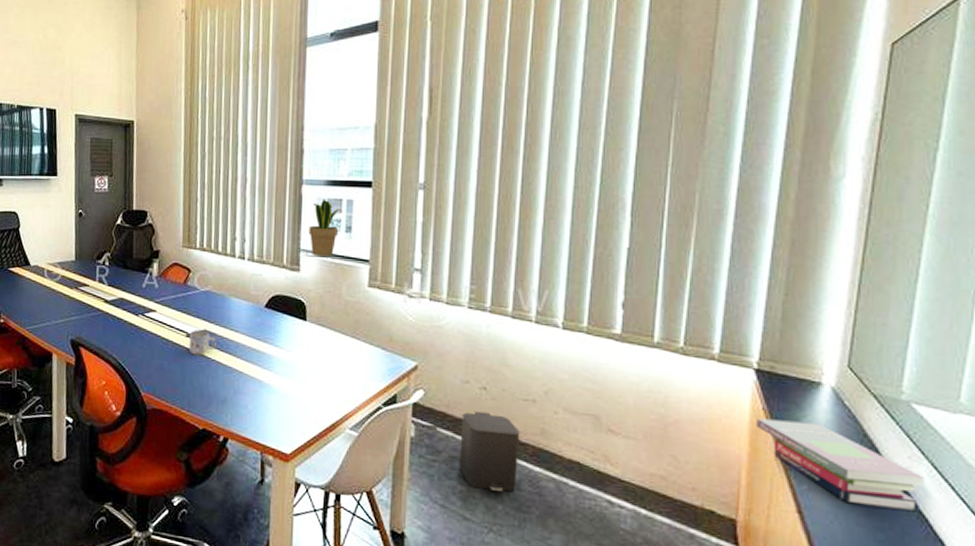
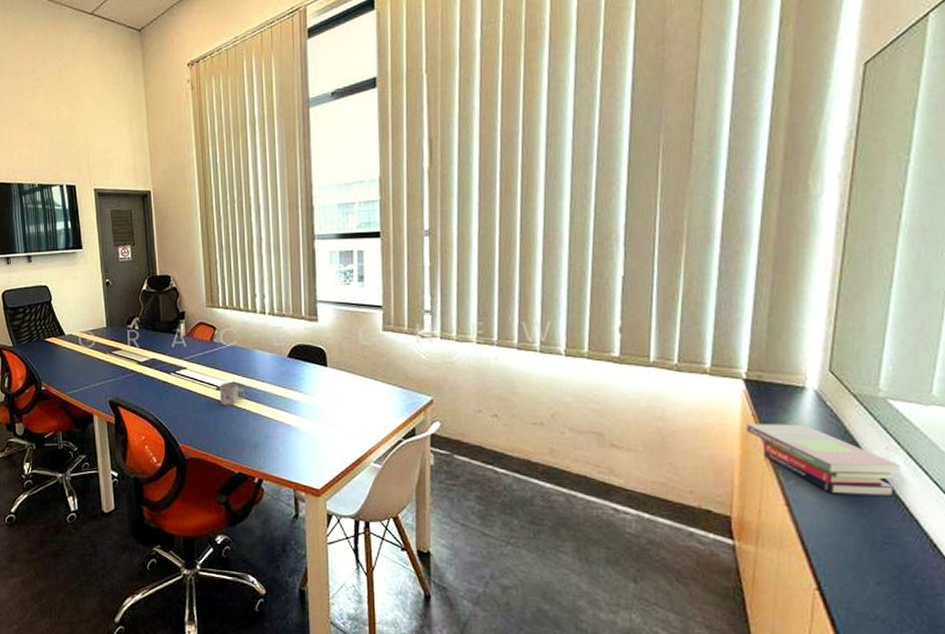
potted plant: present [308,198,343,258] -> none [323,251,354,307]
pedal bin: present [459,411,520,492] -> none [476,437,531,508]

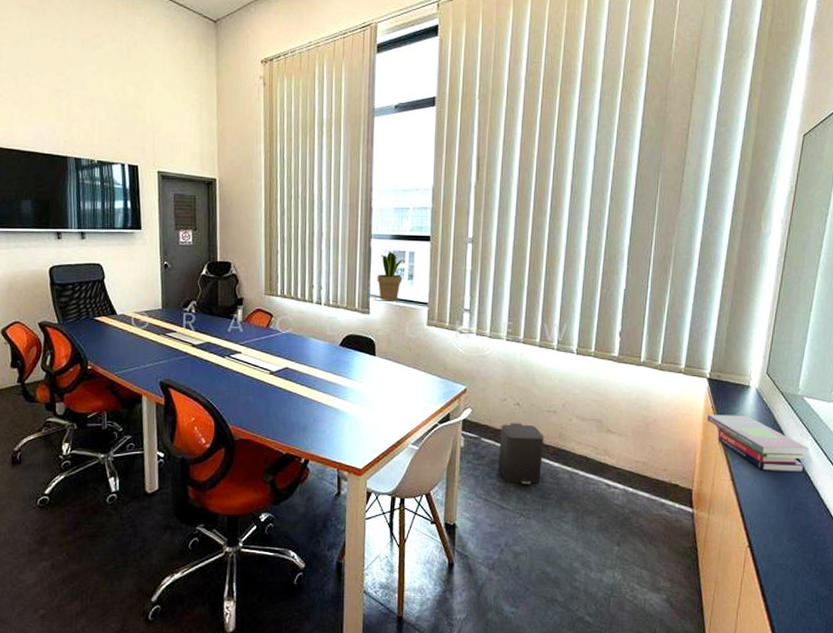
mug: present [219,383,245,406] -> none [272,368,297,390]
potted plant: none [323,251,354,307] -> present [377,251,406,301]
pedal bin: none [476,437,531,508] -> present [498,423,544,484]

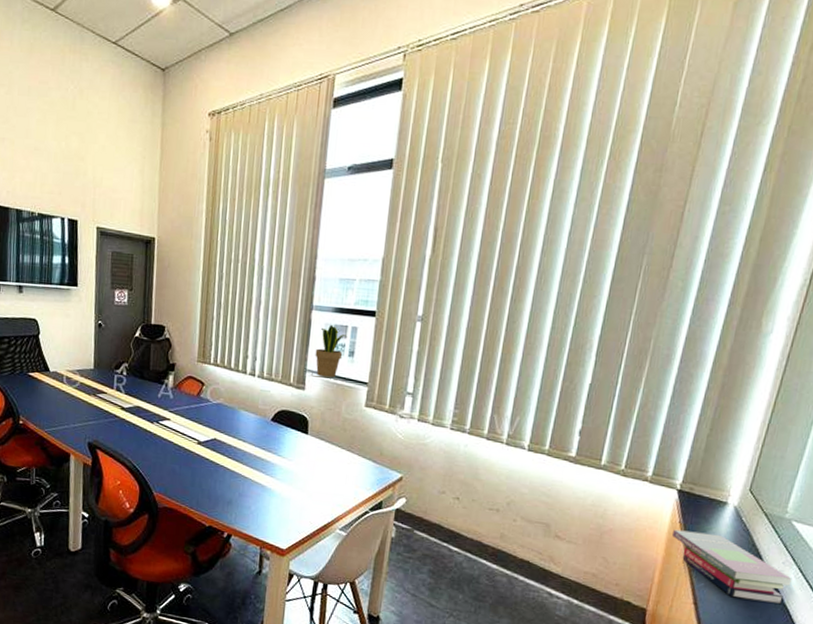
pedal bin: present [498,423,544,484] -> none [430,517,484,585]

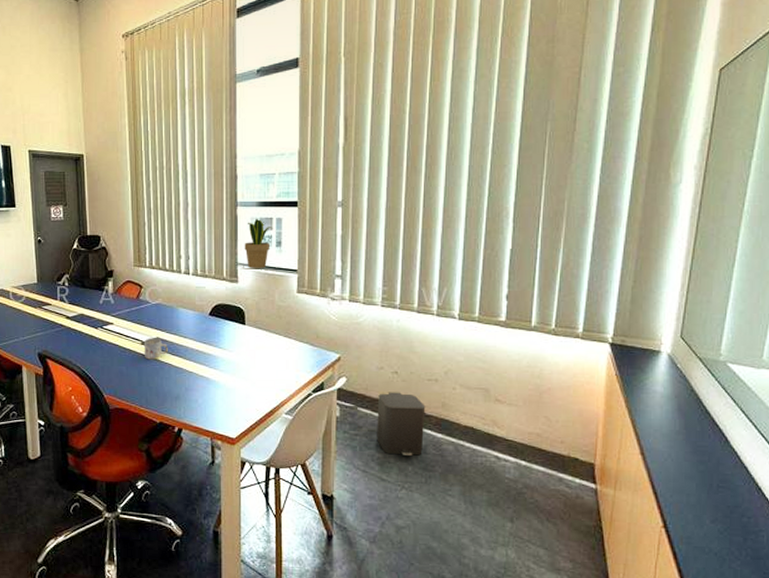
mug: none [199,438,225,462] -> present [144,338,168,360]
pedal bin: none [430,517,484,585] -> present [377,392,426,456]
books: present [672,529,792,605] -> none [611,382,735,447]

